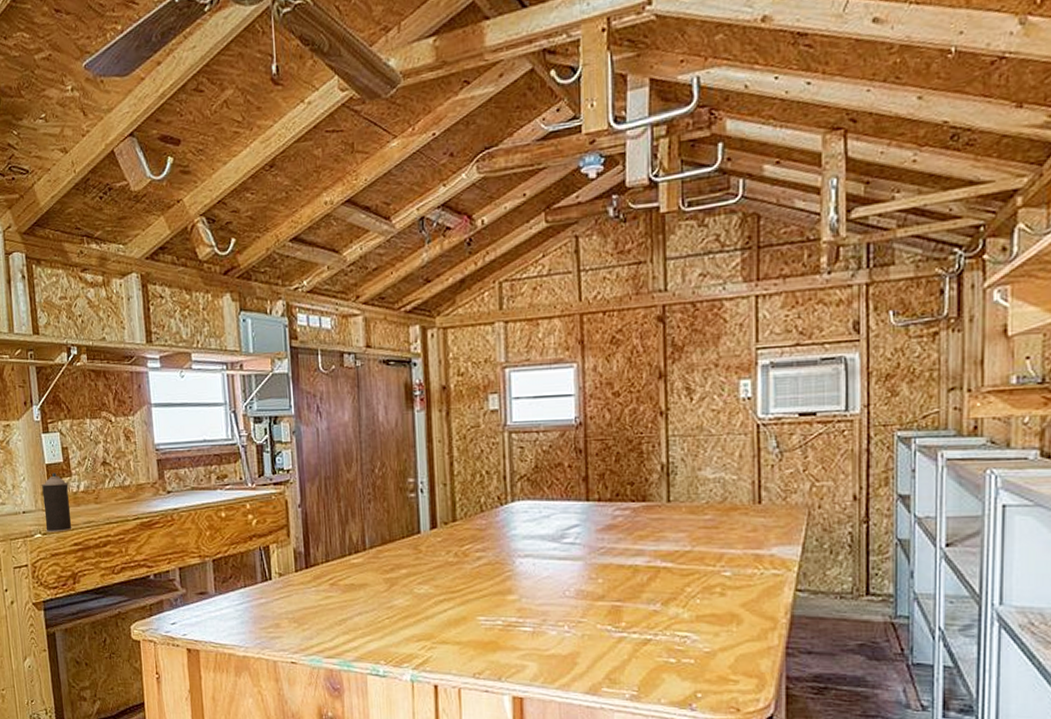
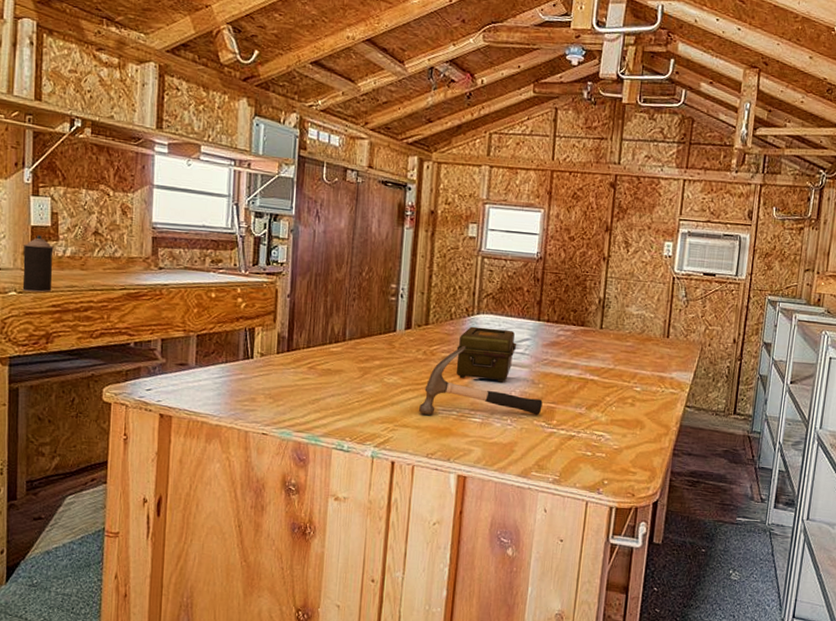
claw hammer: none [457,541,605,627] -> present [418,345,543,416]
ammo box: none [492,516,565,581] -> present [456,326,517,383]

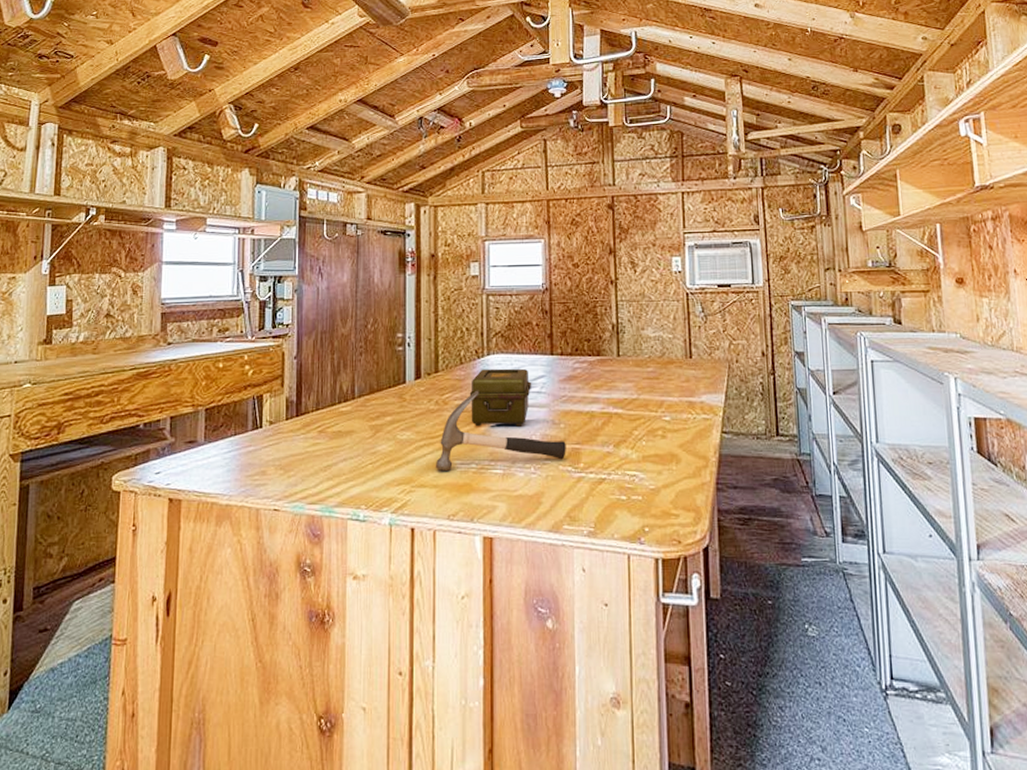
spray can: present [22,235,54,293] -> none [36,323,68,382]

